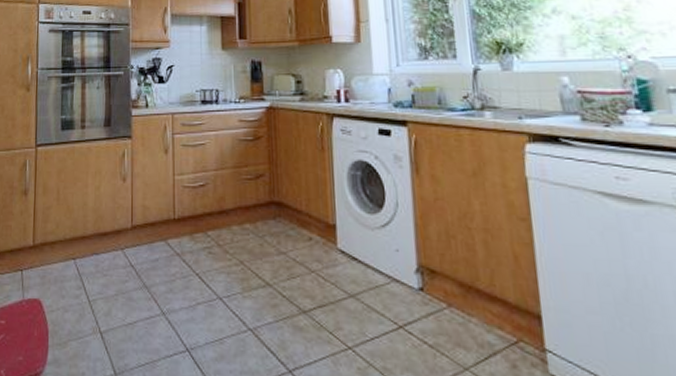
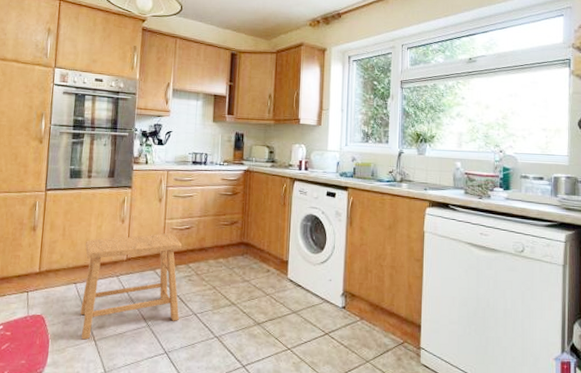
stool: none [82,193,200,331] -> present [80,233,182,340]

